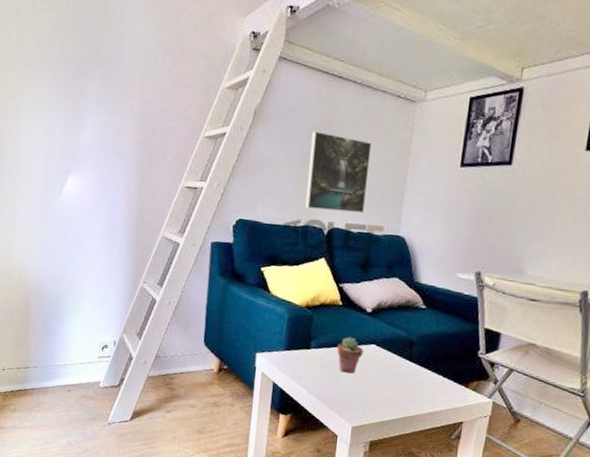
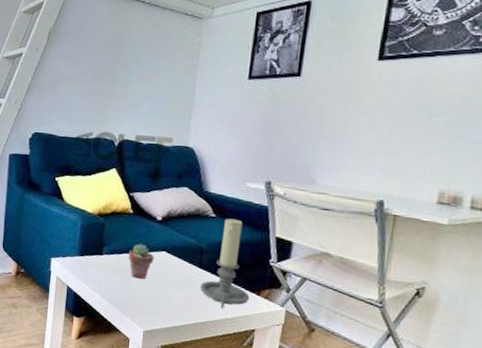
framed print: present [306,131,372,213] -> none [97,49,160,125]
candle holder: none [410,310,459,401] -> present [200,218,250,308]

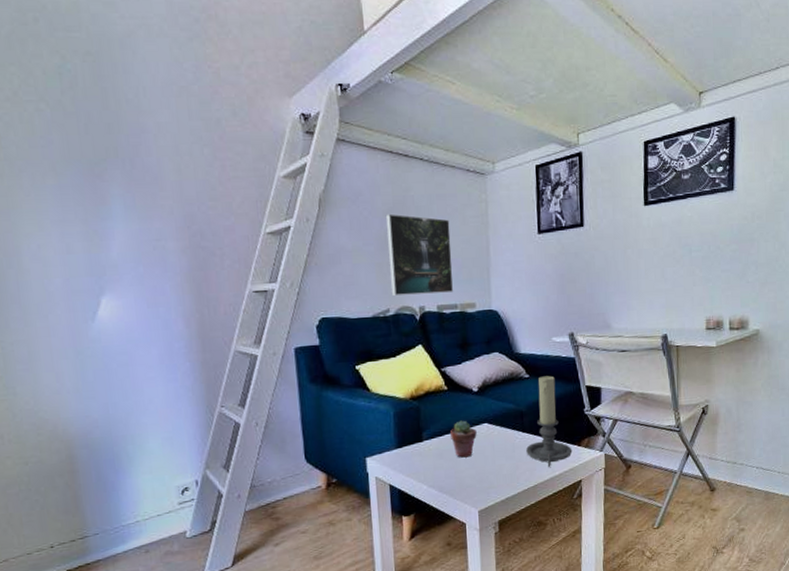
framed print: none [97,49,160,125] -> present [386,213,454,296]

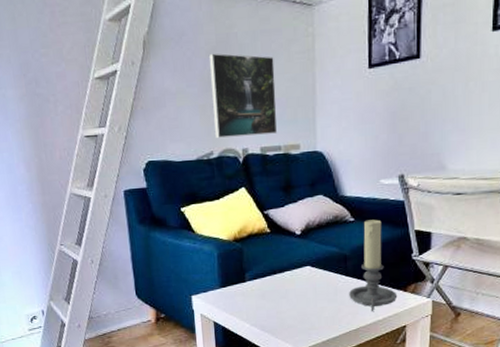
potted succulent: present [450,420,477,458] -> none [273,263,299,299]

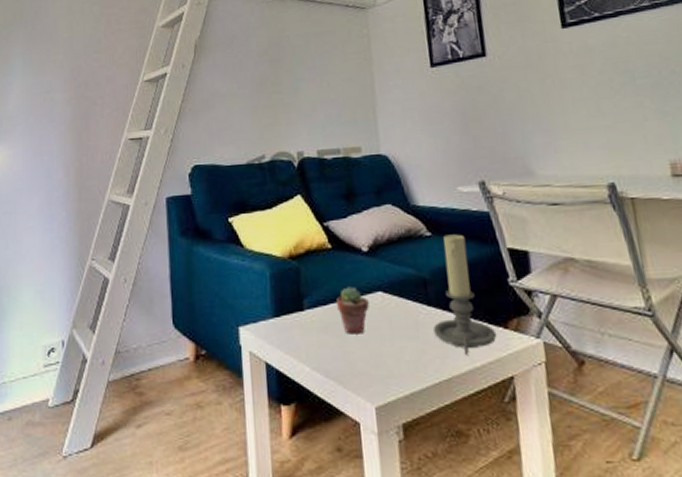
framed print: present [210,53,278,138] -> none [261,55,336,140]
potted succulent: none [273,263,299,299] -> present [337,286,369,335]

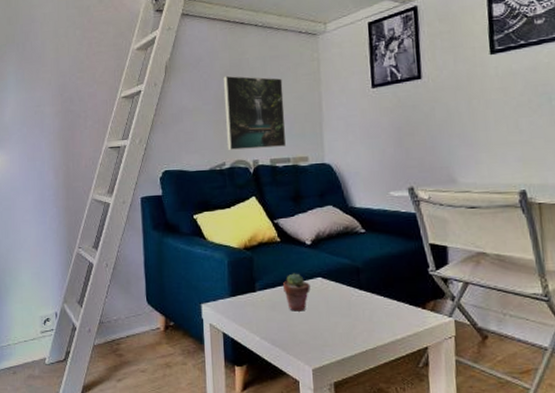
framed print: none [261,55,336,140] -> present [224,75,287,150]
candle holder: present [434,234,497,355] -> none [363,231,416,329]

